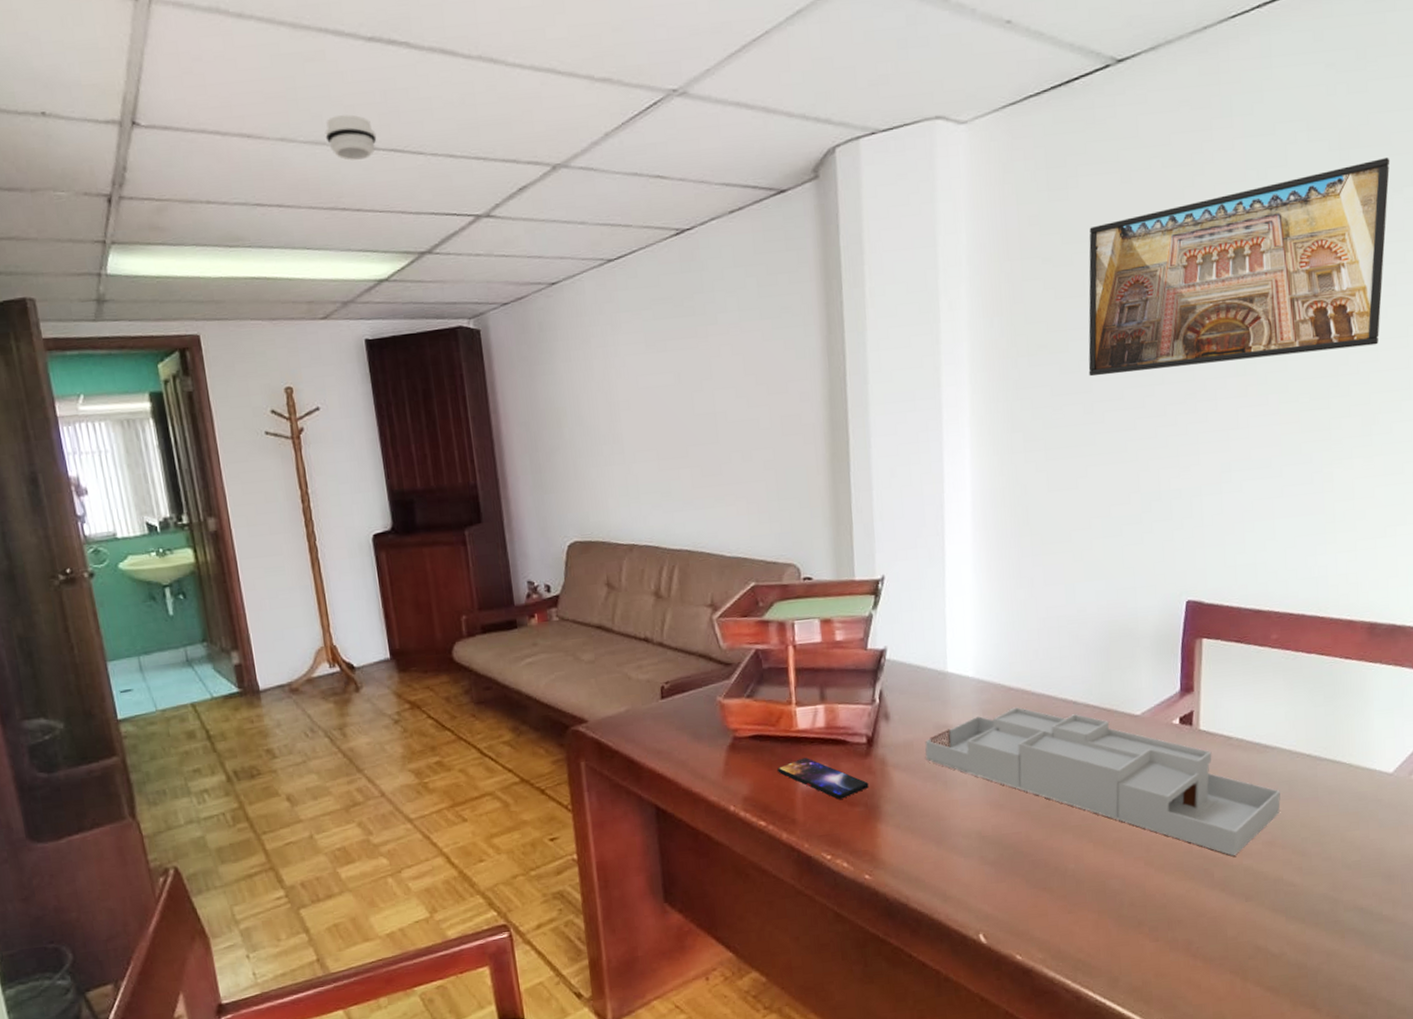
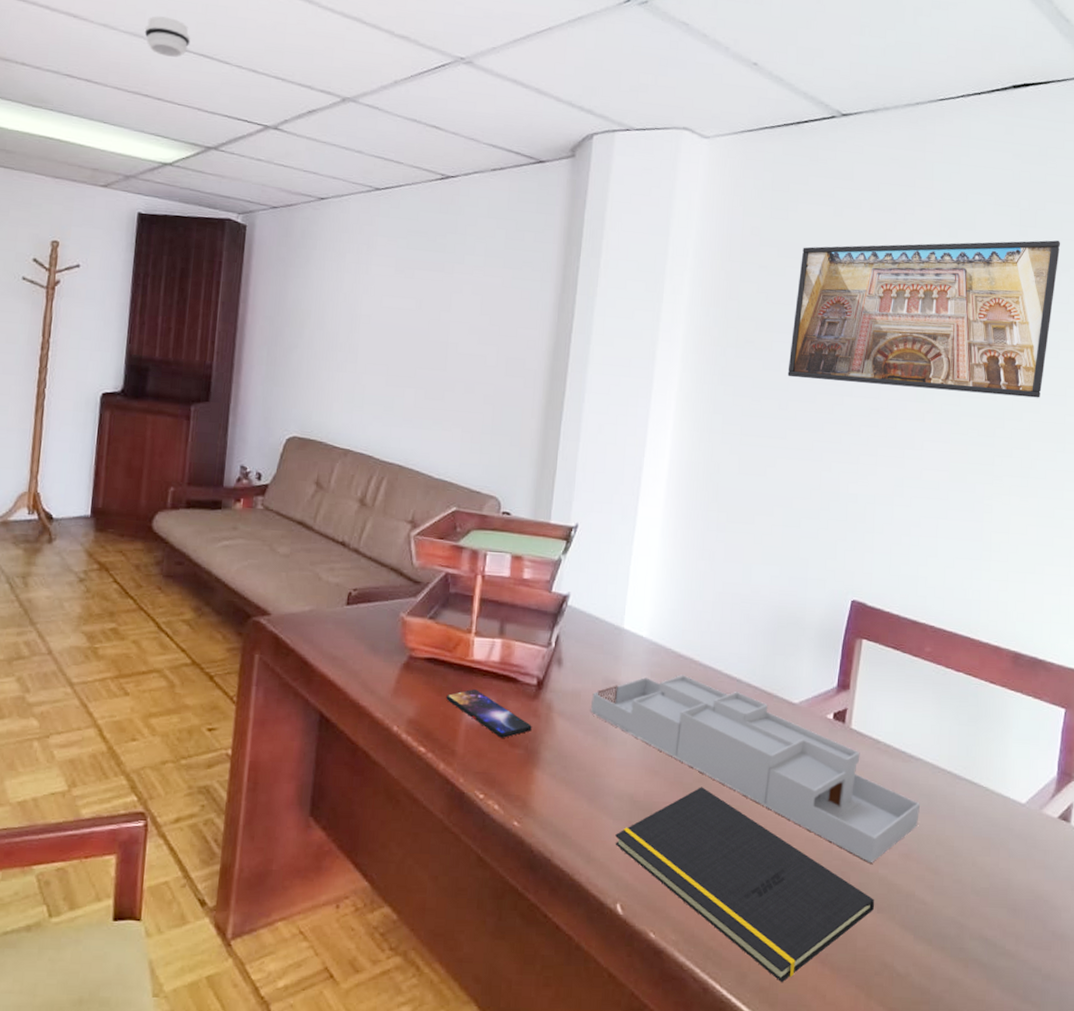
notepad: none [968,812,1242,981] -> present [615,787,875,983]

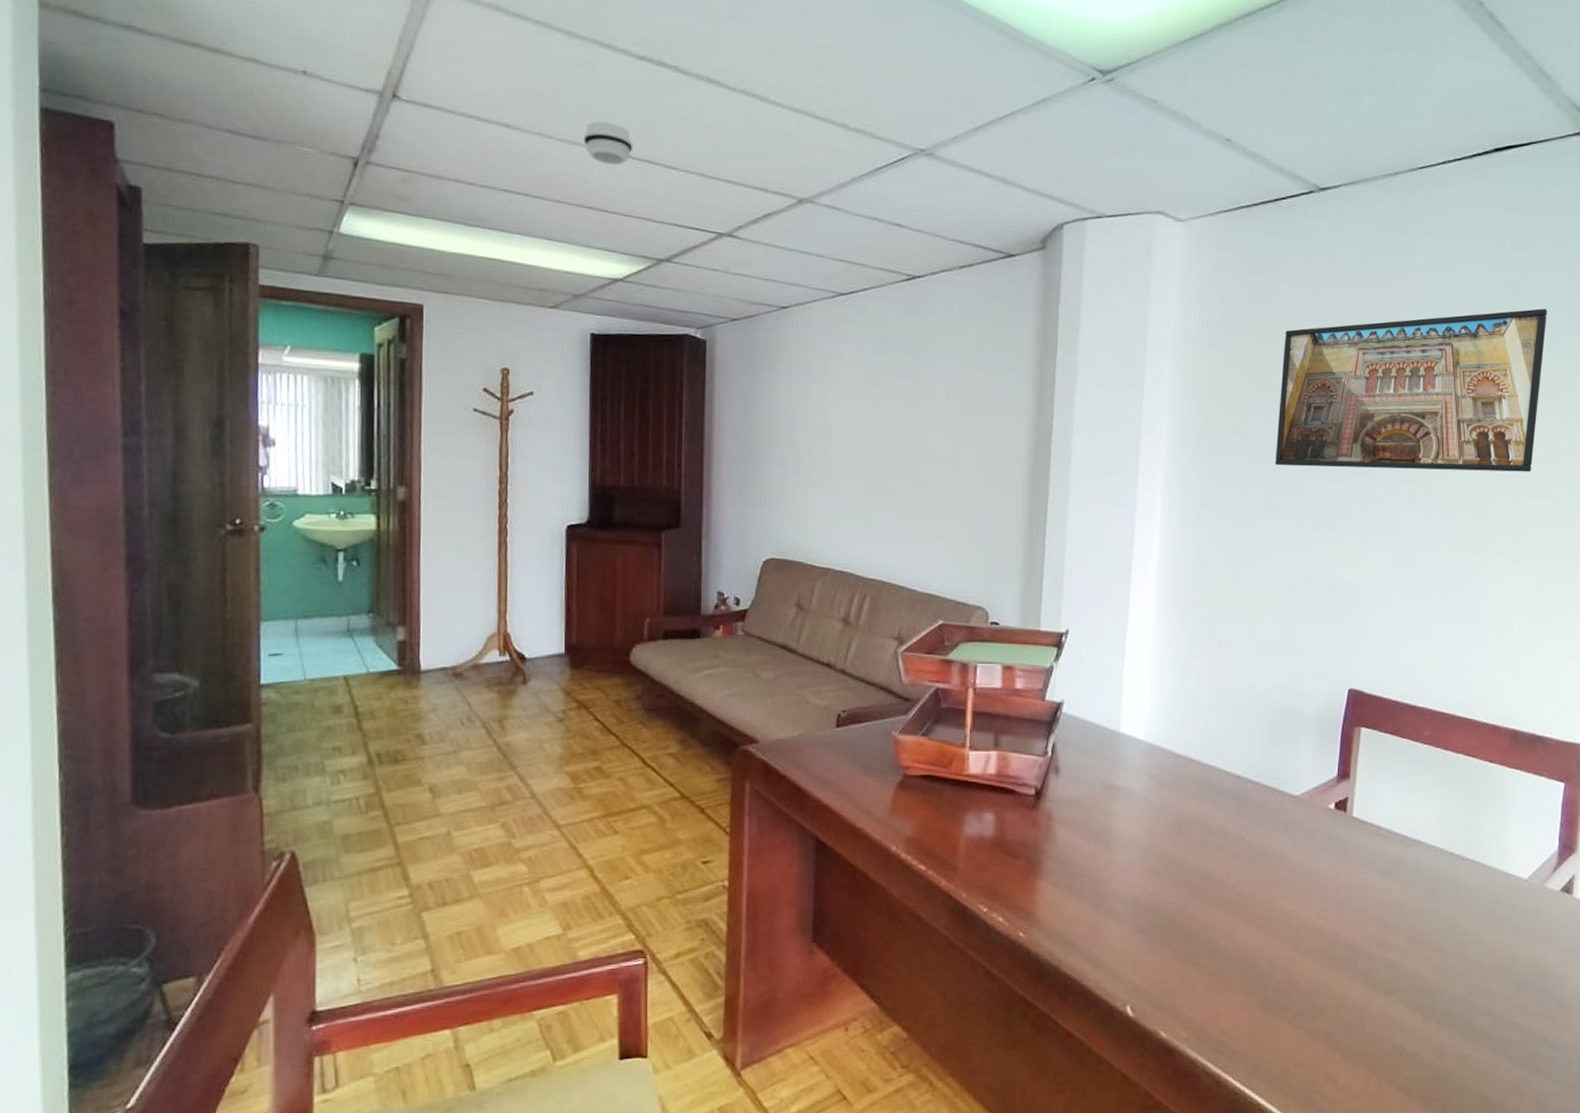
smartphone: present [446,689,532,738] -> none [944,804,1032,850]
desk organizer: present [591,674,920,862] -> none [1091,775,1424,947]
notepad: present [615,787,875,983] -> none [1122,885,1383,1071]

